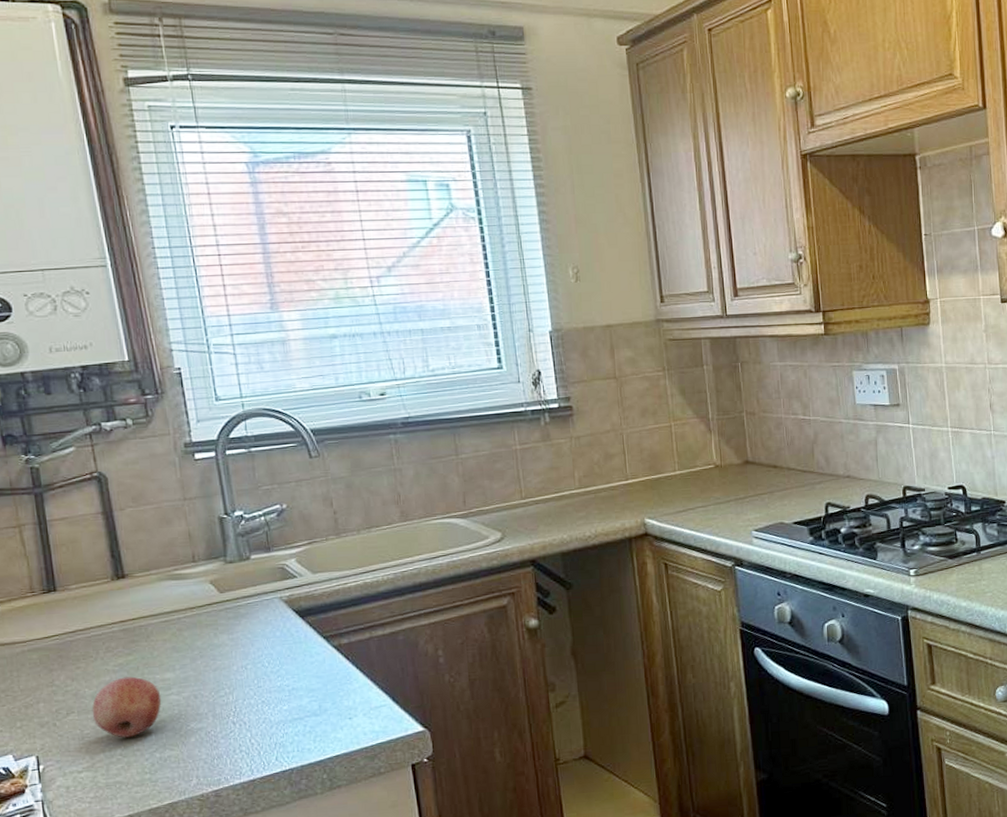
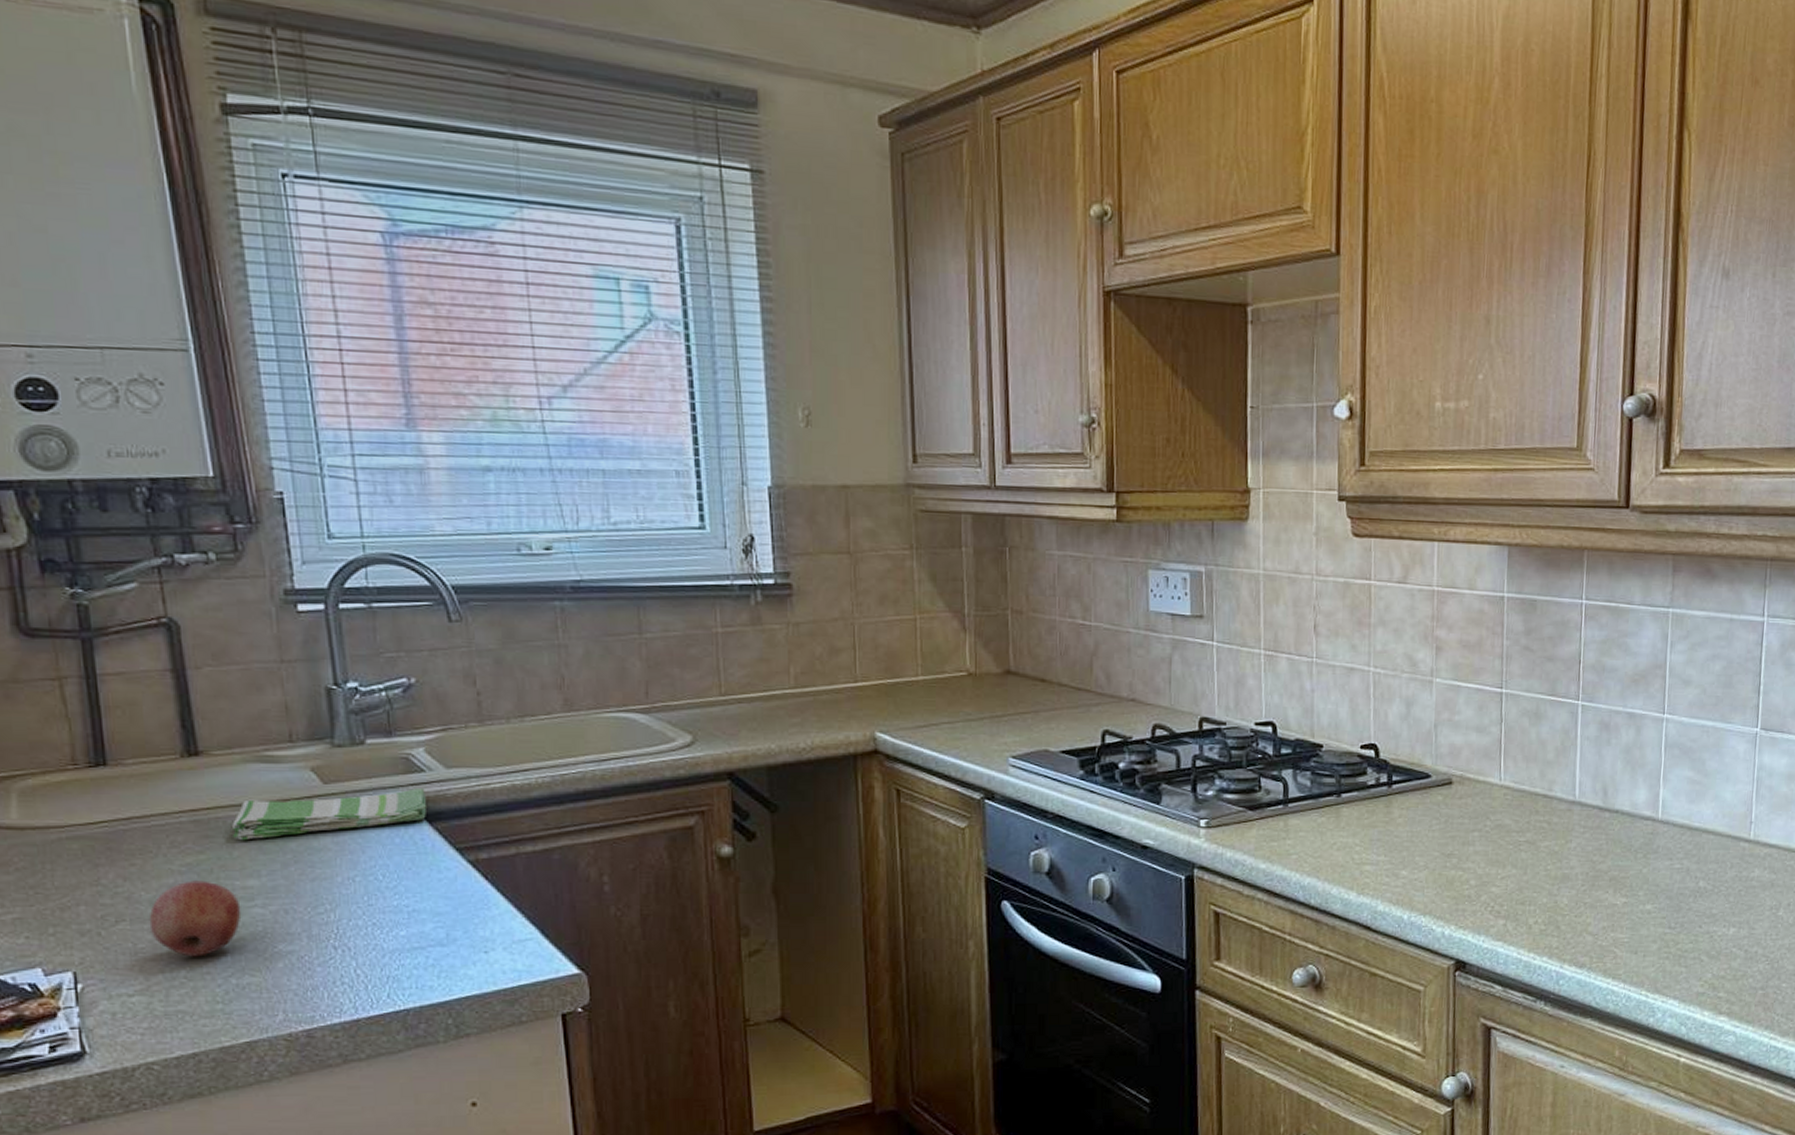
dish towel: none [152,591,299,643] -> present [232,788,426,841]

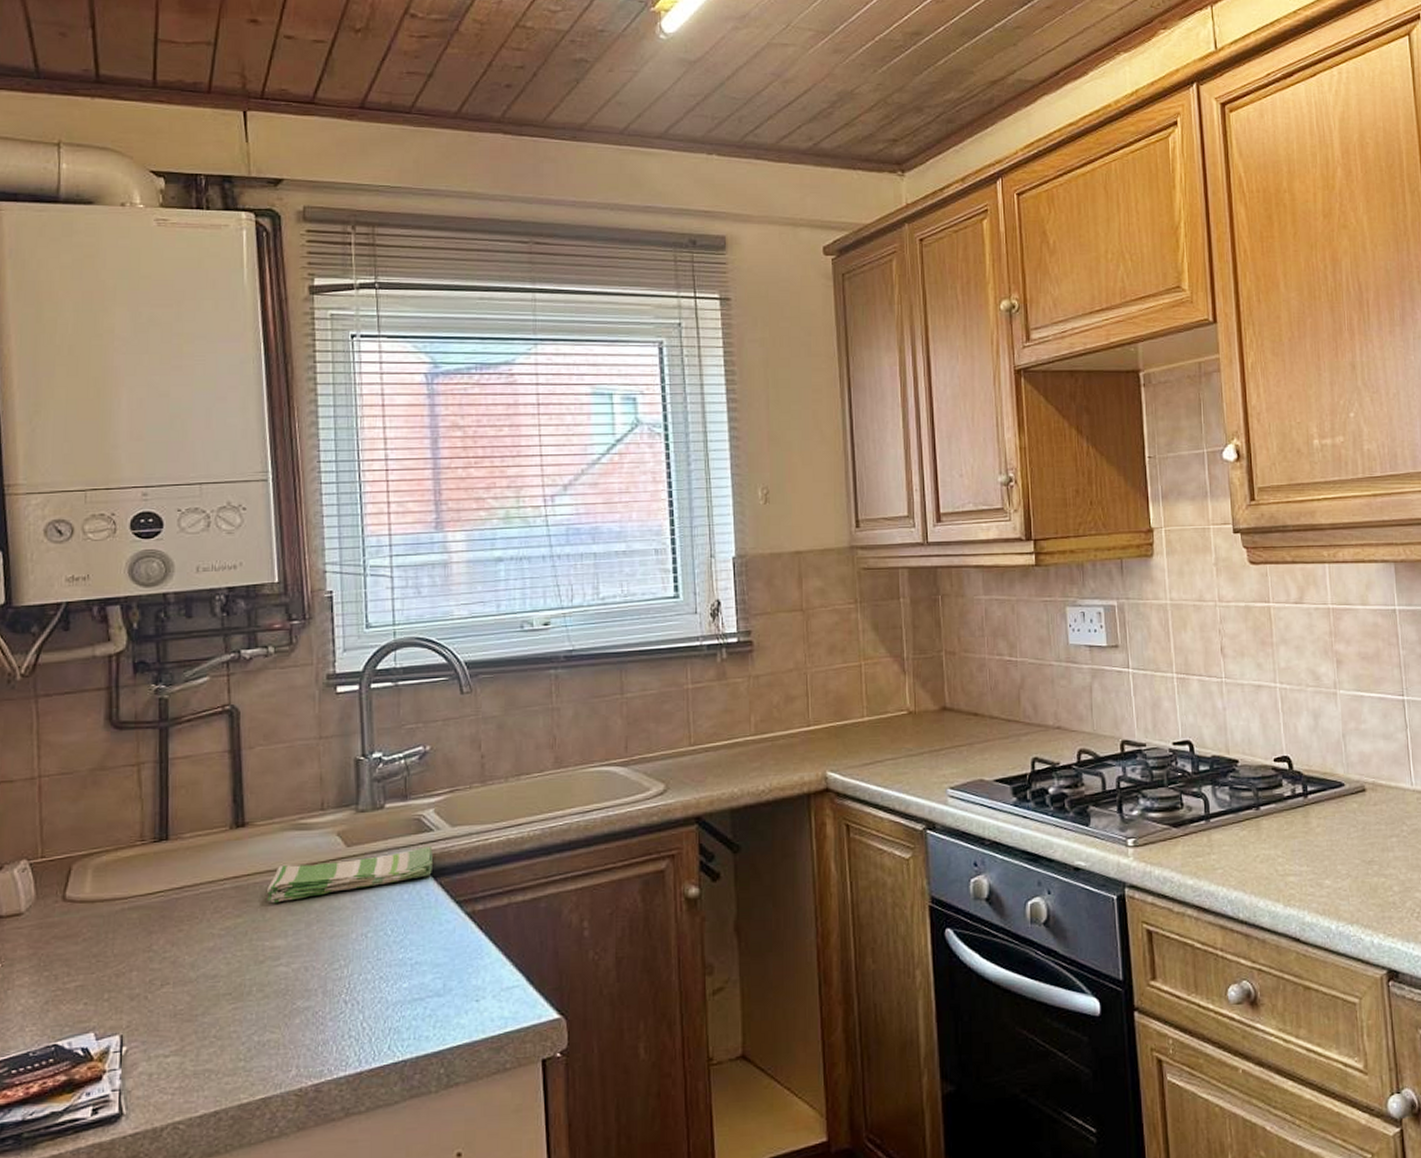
fruit: present [149,880,242,957] -> none [189,942,268,1016]

